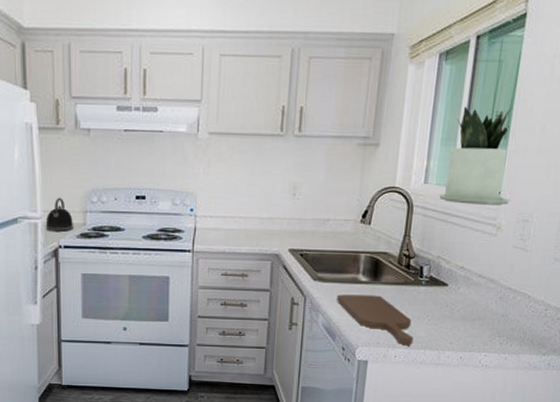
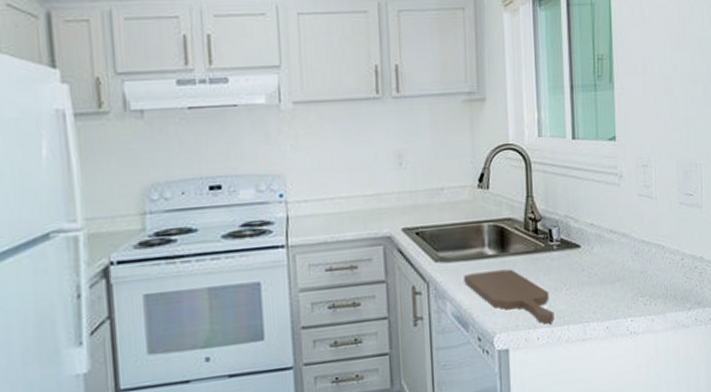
kettle: present [45,197,73,233] -> none [89,199,129,246]
planter: present [438,107,512,205] -> none [554,50,626,155]

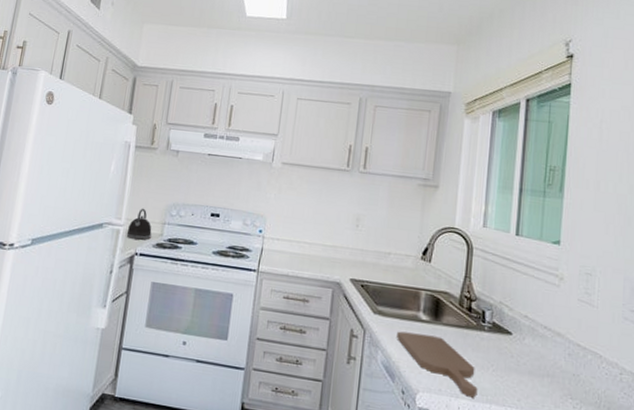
kettle: none [89,199,129,246] -> present [126,208,152,241]

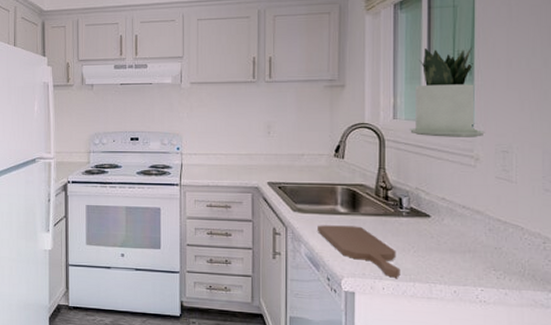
kettle: present [126,208,152,241] -> none [57,140,79,170]
planter: none [497,159,571,256] -> present [408,46,485,137]

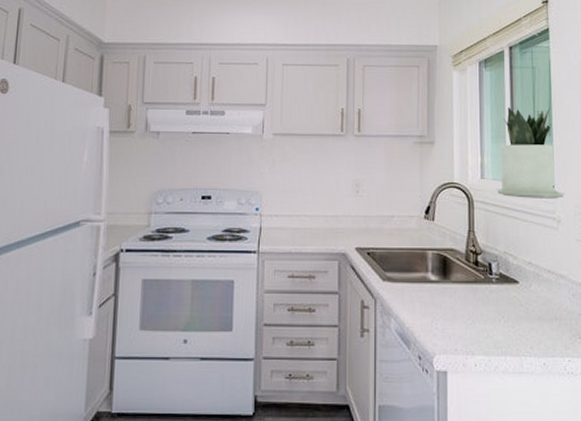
cutting board: present [318,225,401,278] -> none [408,295,492,352]

